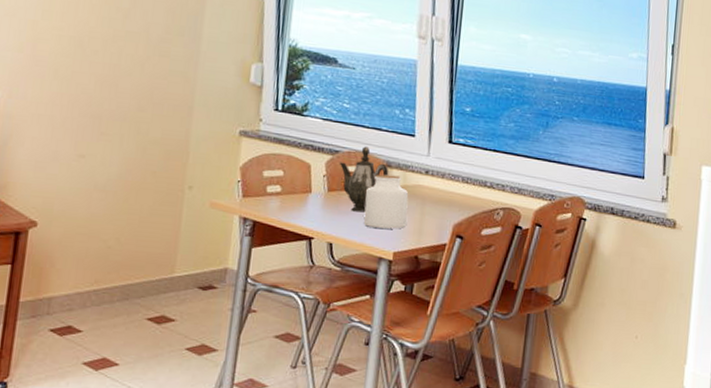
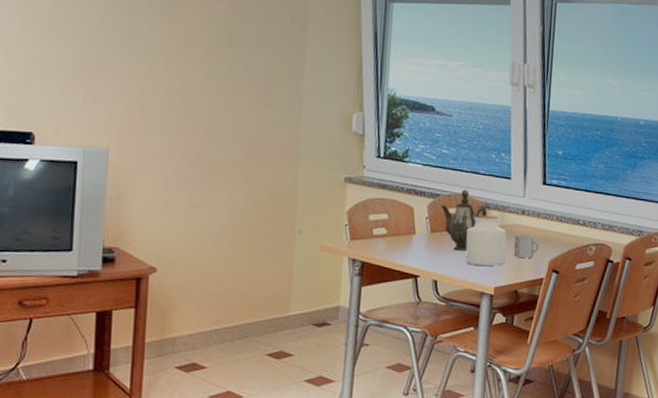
cup: none [415,196,443,222] -> present [513,234,539,258]

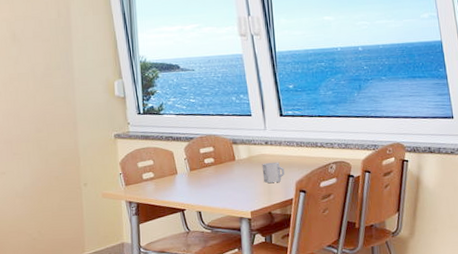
teapot: present [440,189,488,251] -> none [195,130,236,184]
jar: present [465,215,507,266] -> none [220,149,258,194]

